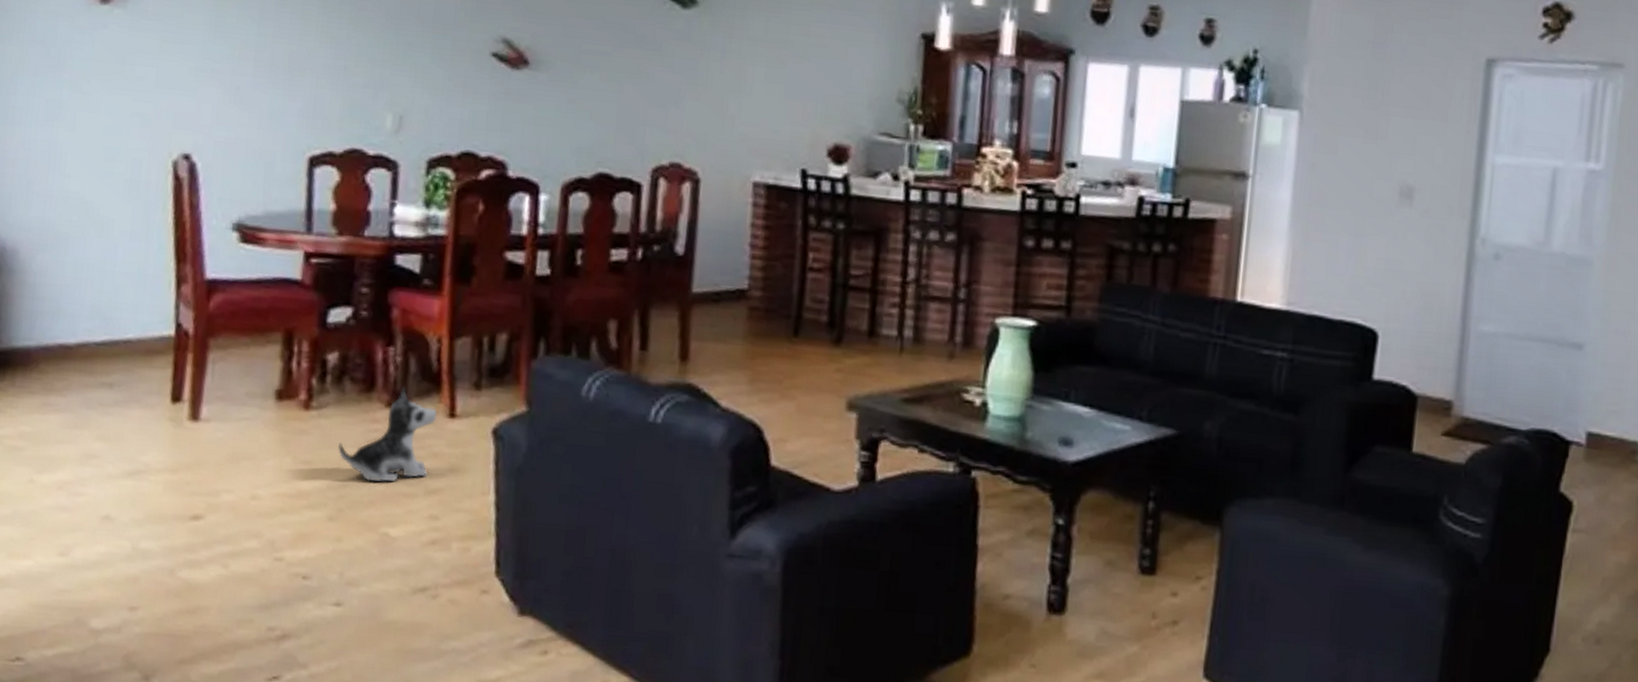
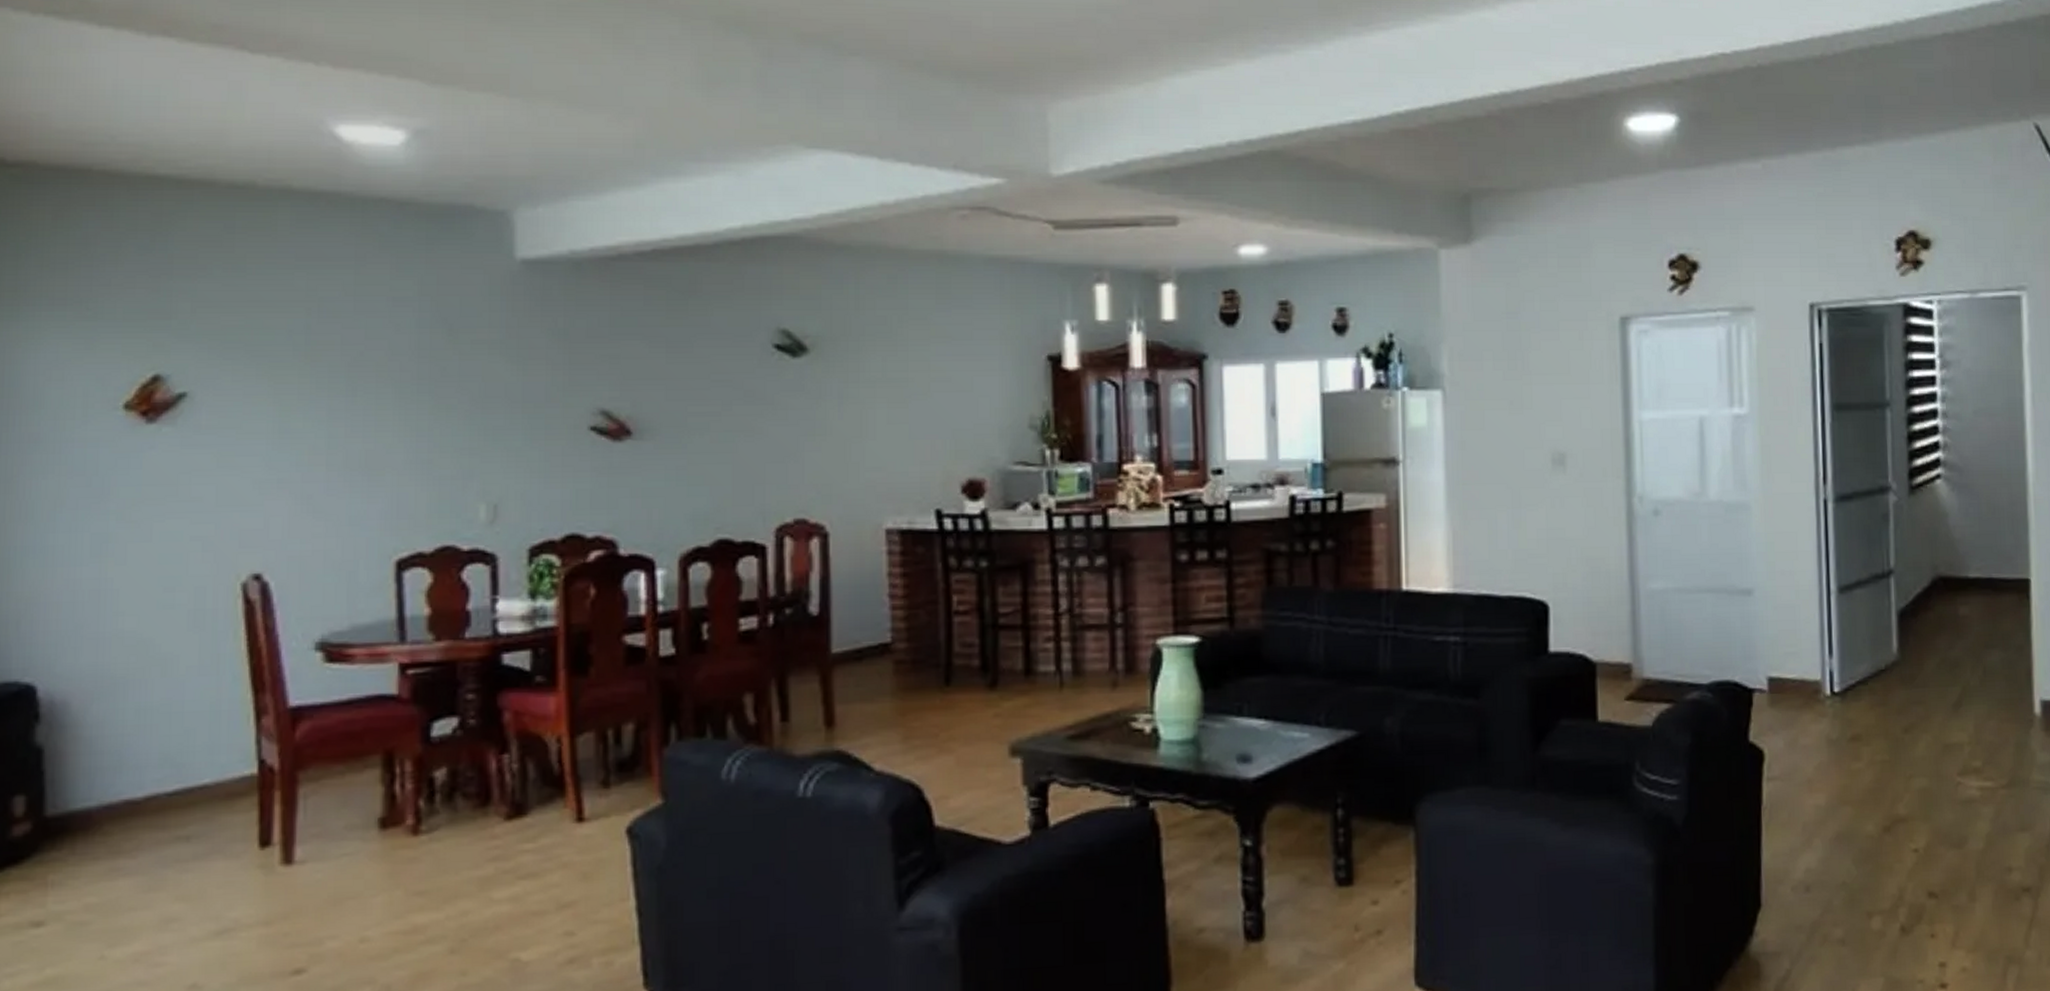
plush toy: present [338,388,437,482] -> none [455,796,564,905]

